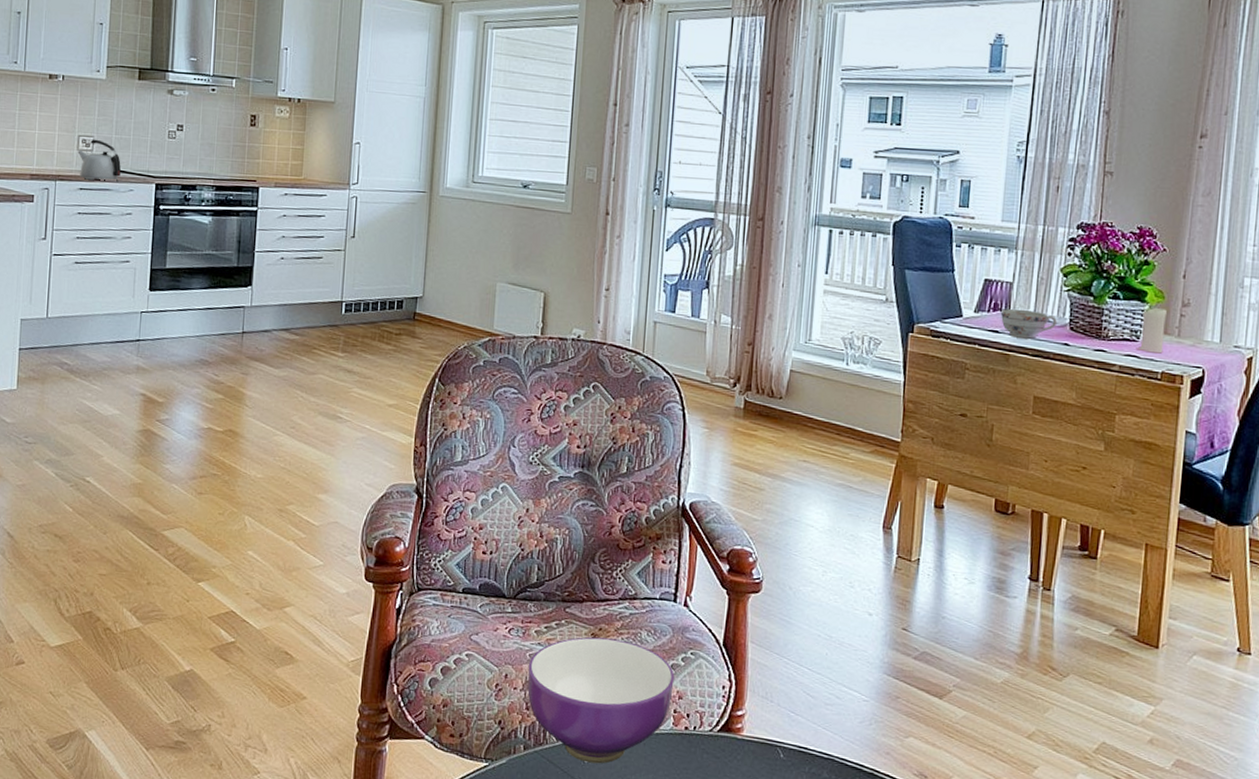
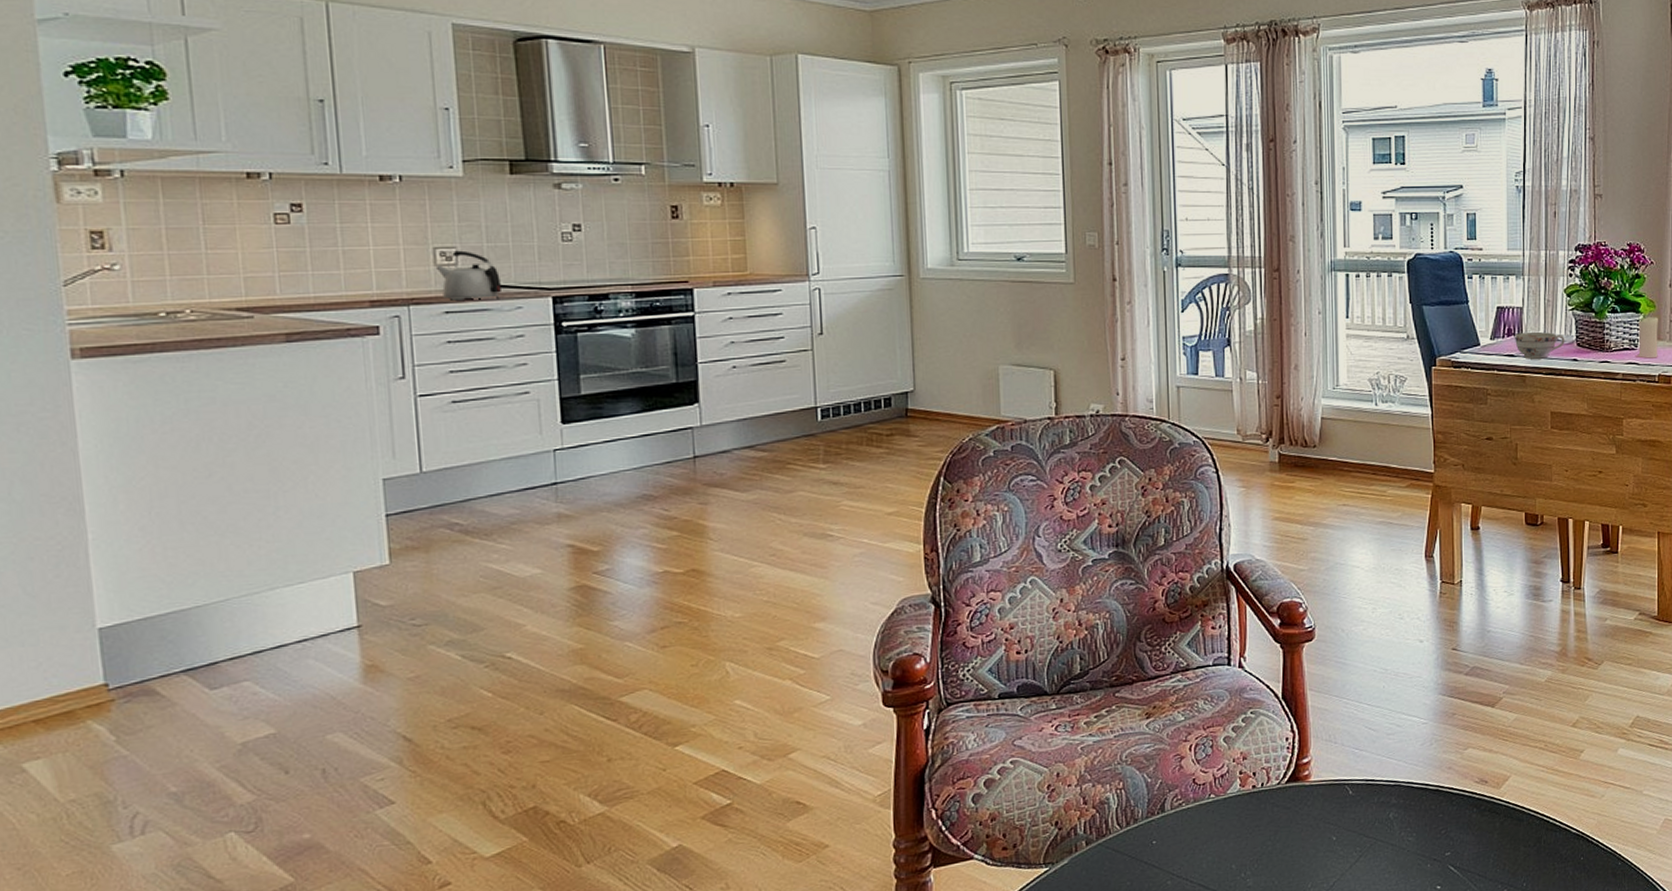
bowl: present [527,637,675,764] -> none [1081,713,1237,843]

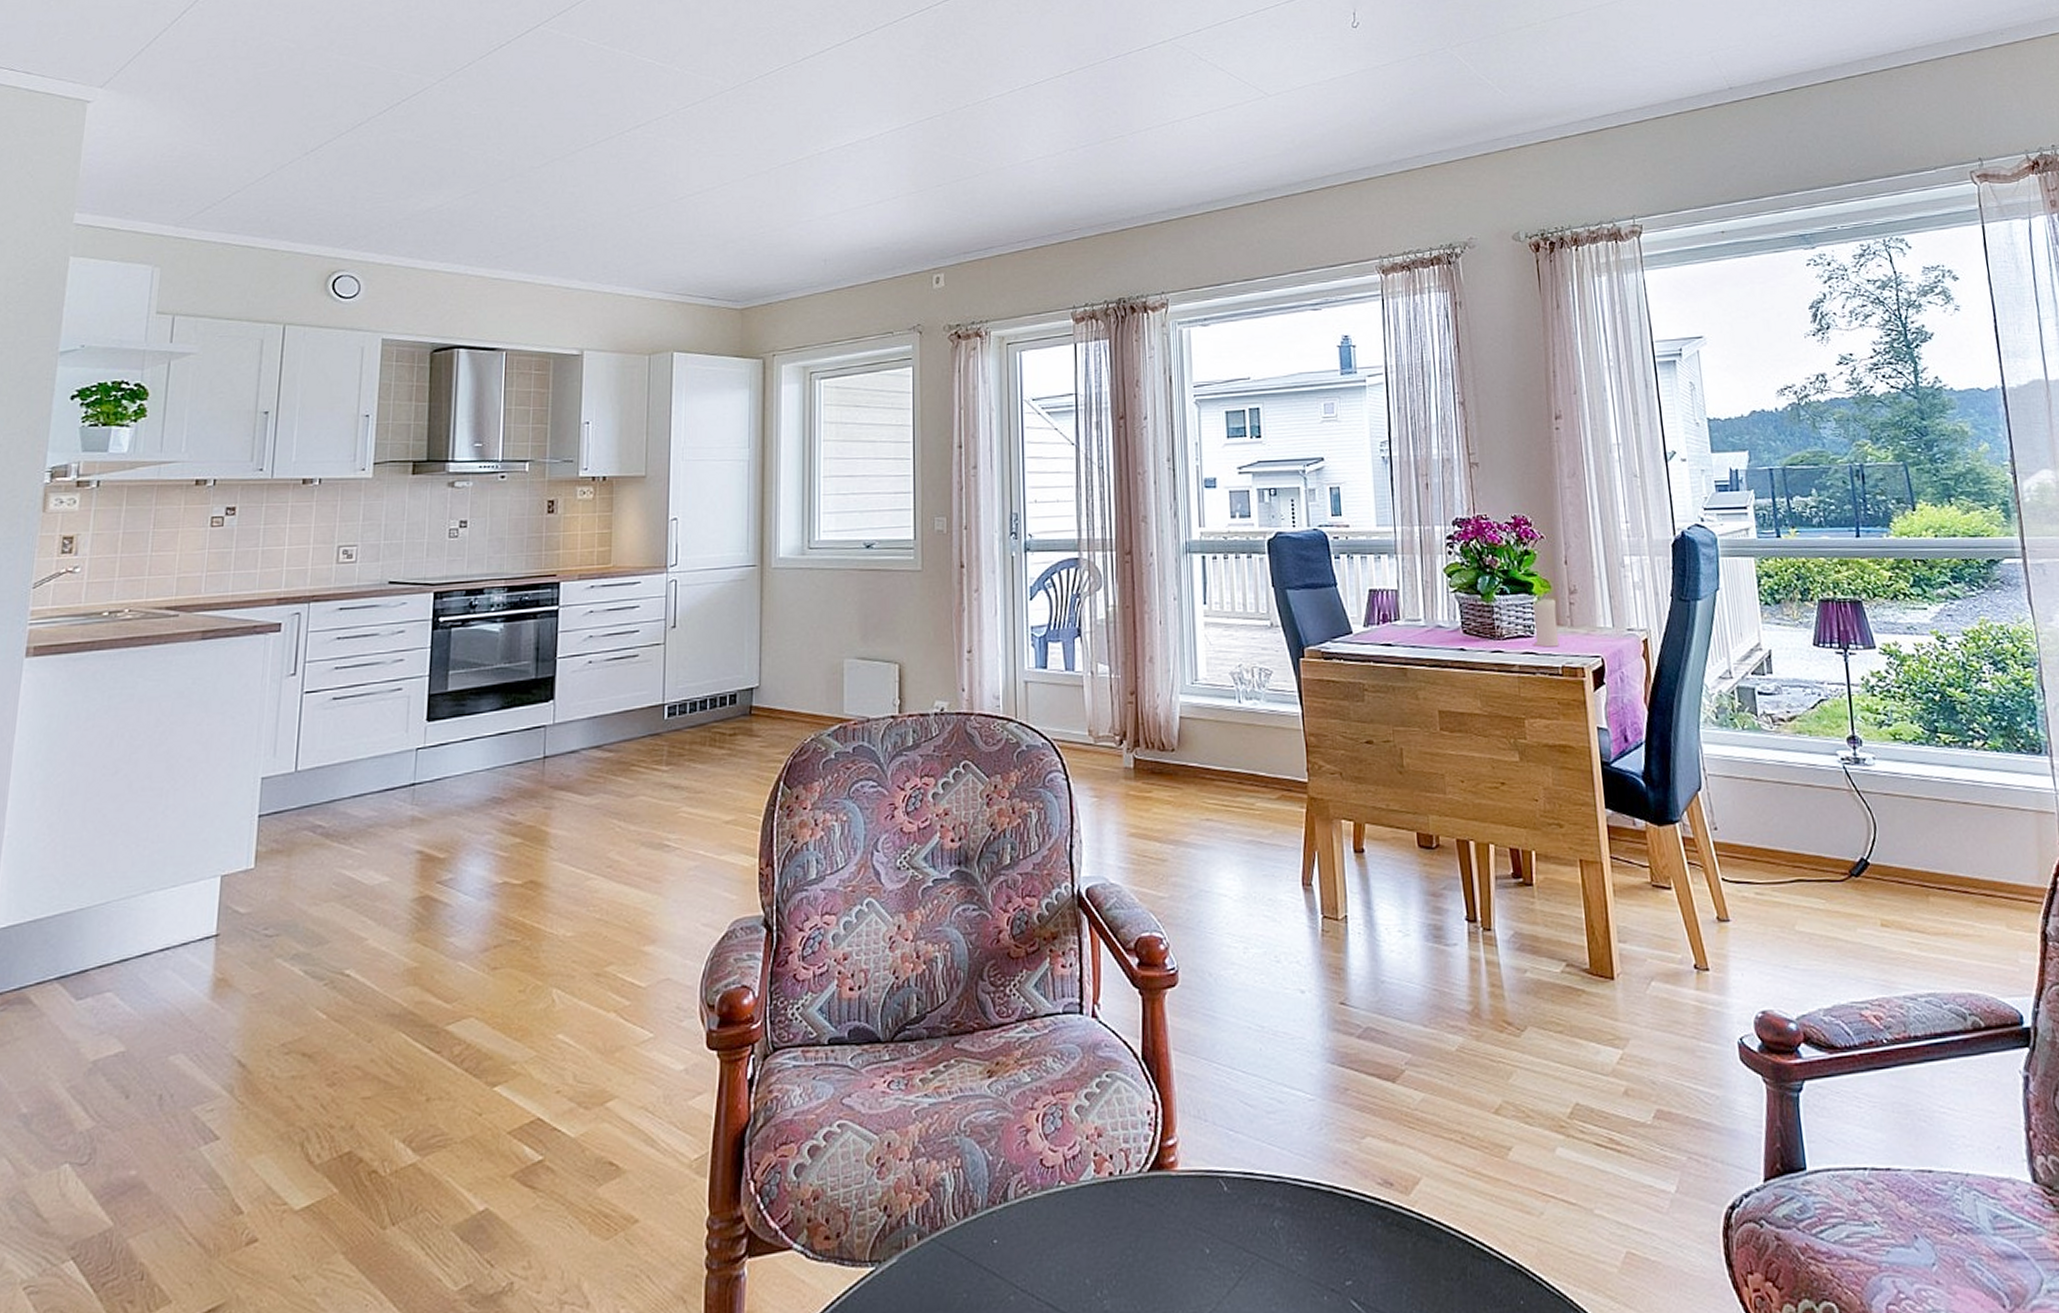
kettle: present [435,250,501,300] -> none [337,548,391,597]
teacup: present [1515,332,1565,359] -> none [1391,618,1449,649]

